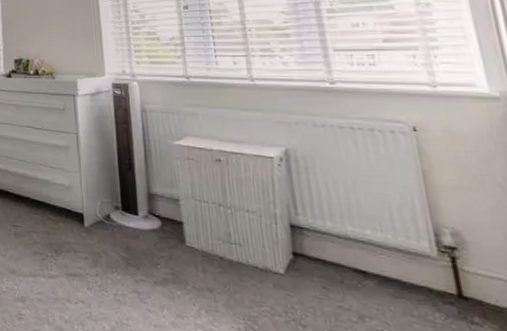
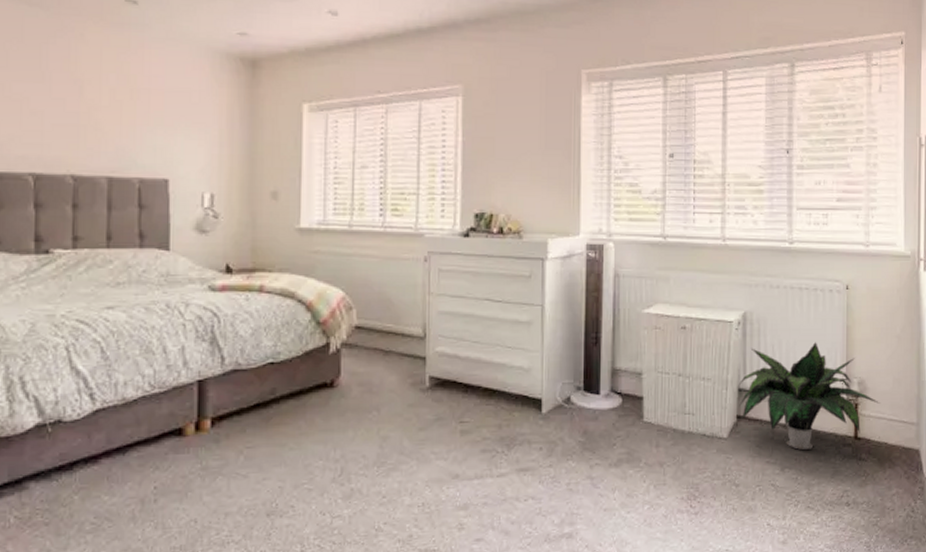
potted plant: none [289,185,490,301] -> present [738,342,880,450]

